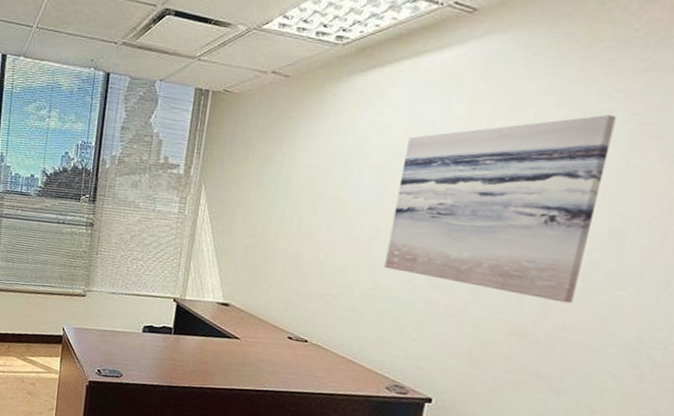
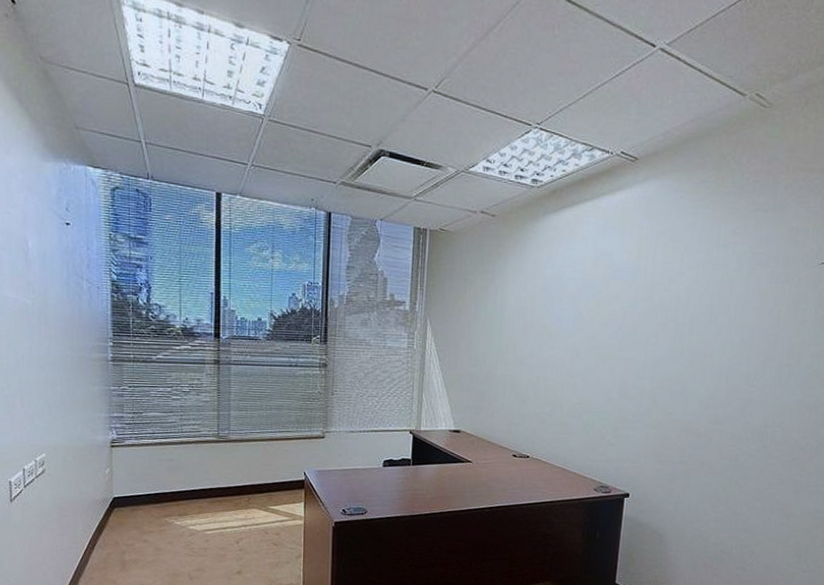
wall art: present [384,115,617,304] -> none [585,247,739,401]

